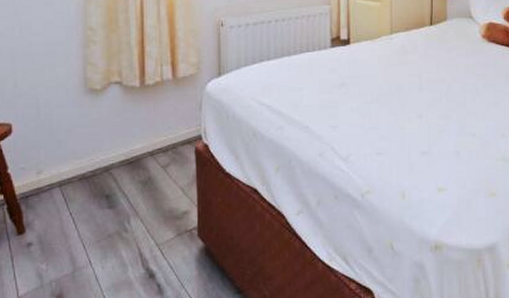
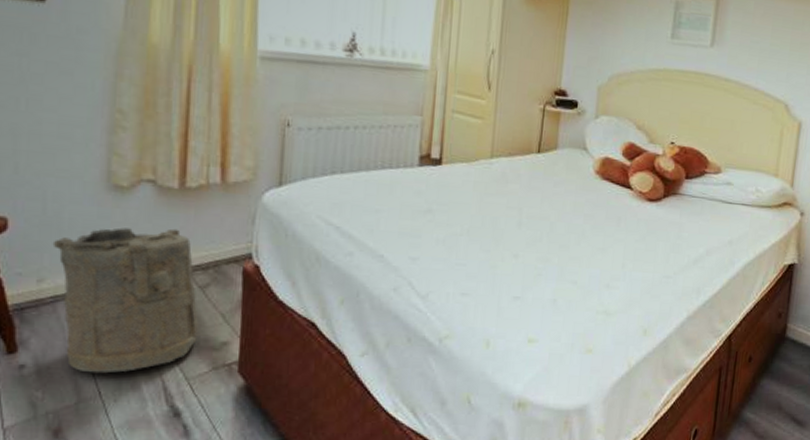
laundry hamper: none [46,120,163,246] -> present [52,228,198,374]

